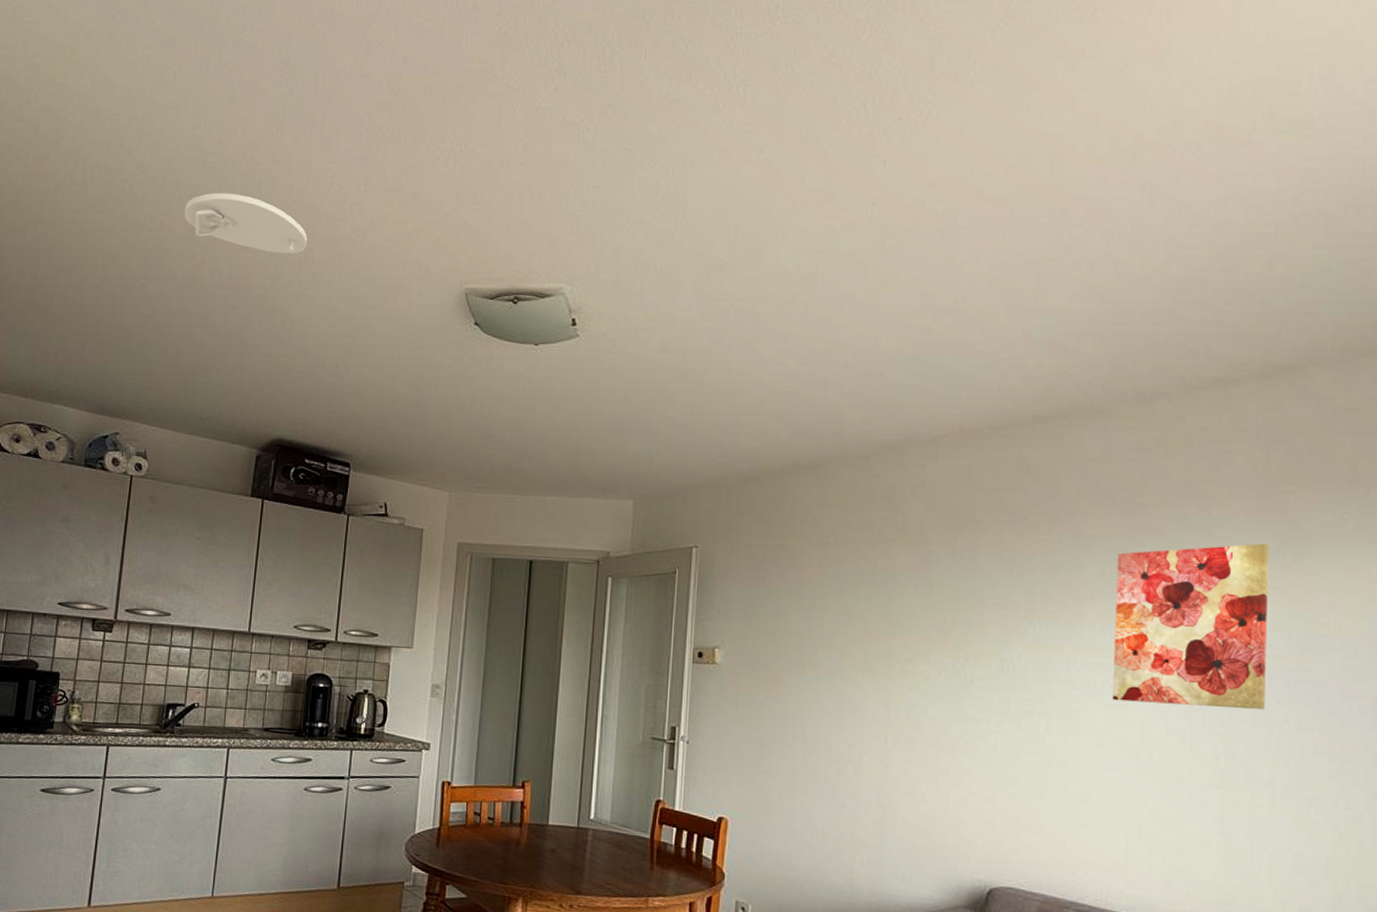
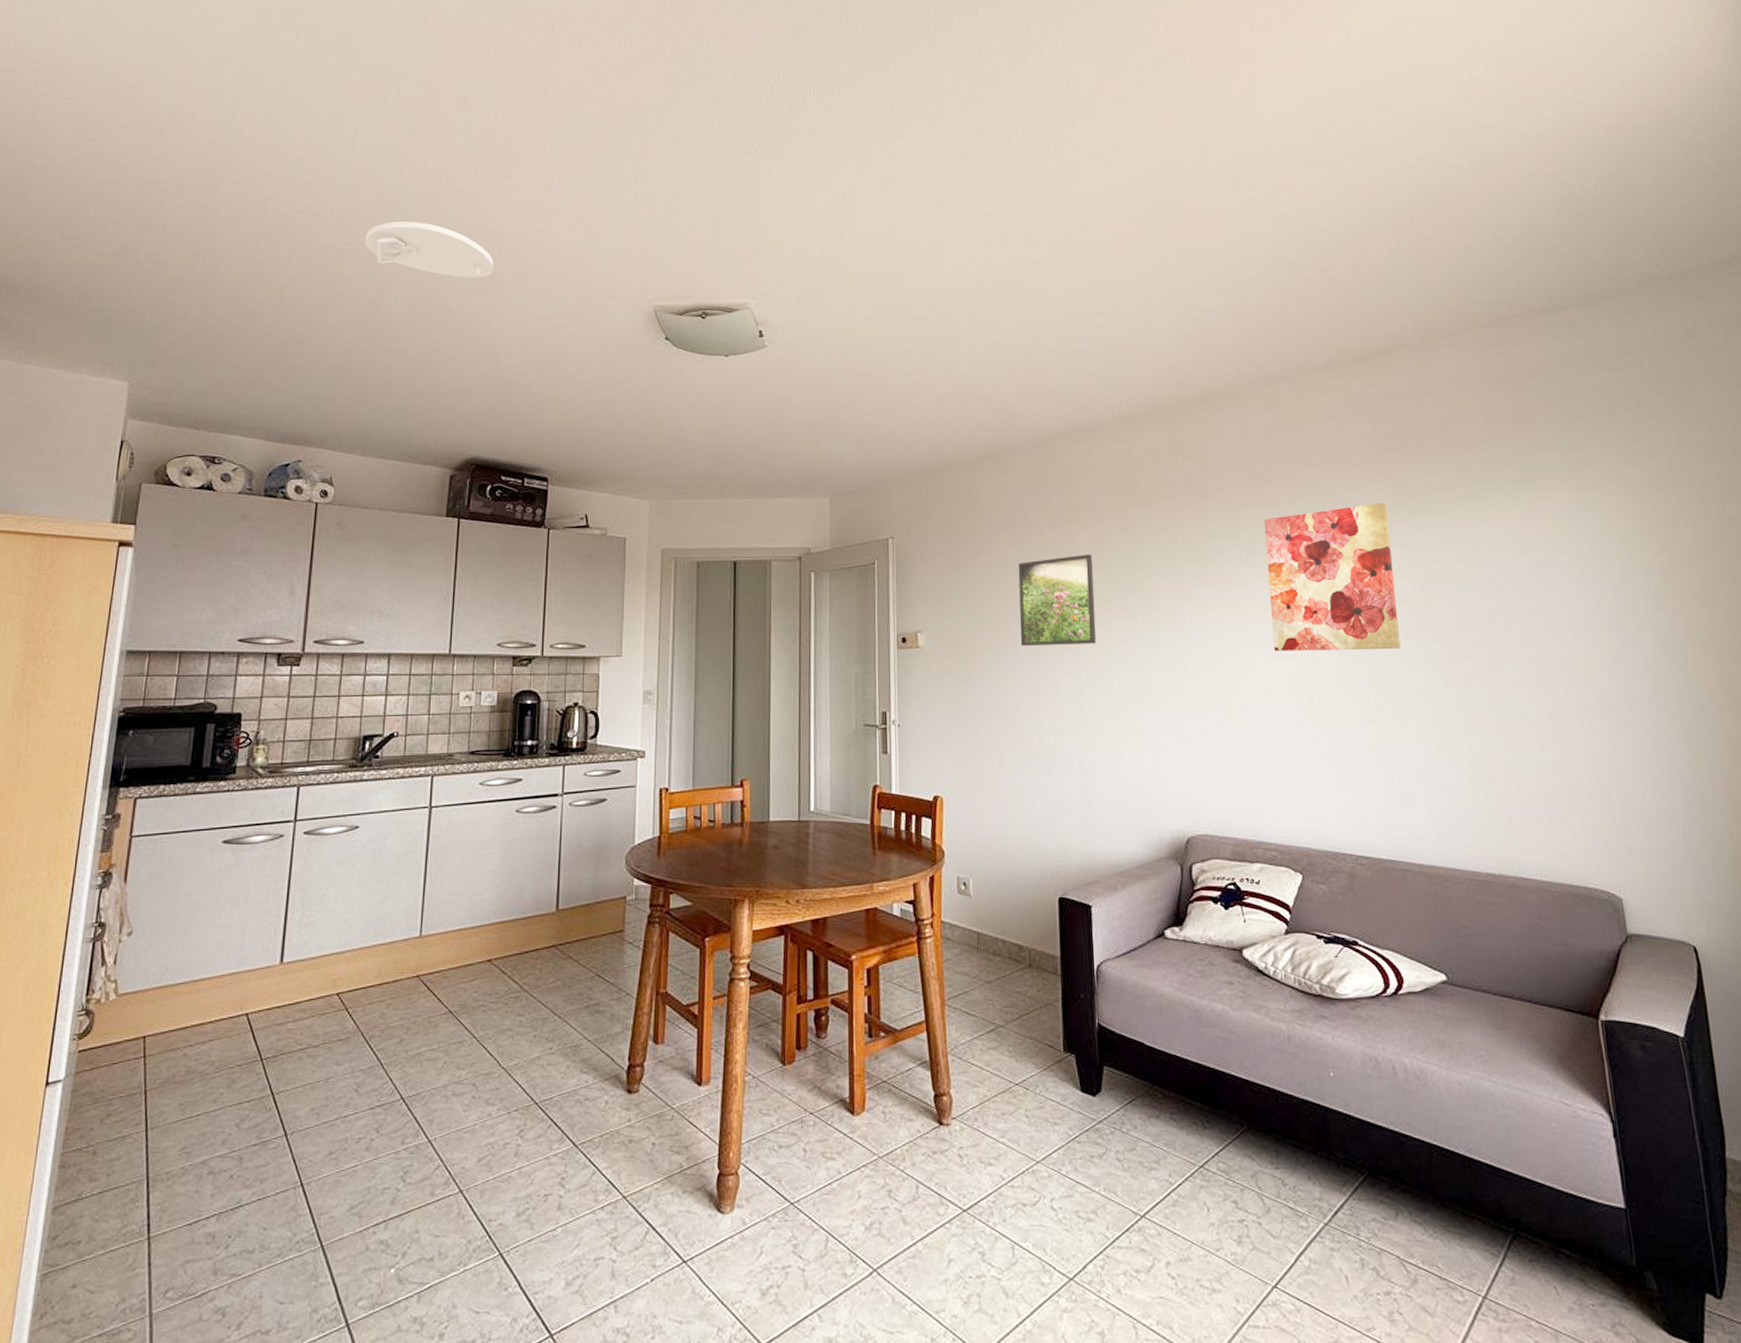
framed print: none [825,578,915,675] -> present [1018,554,1097,646]

